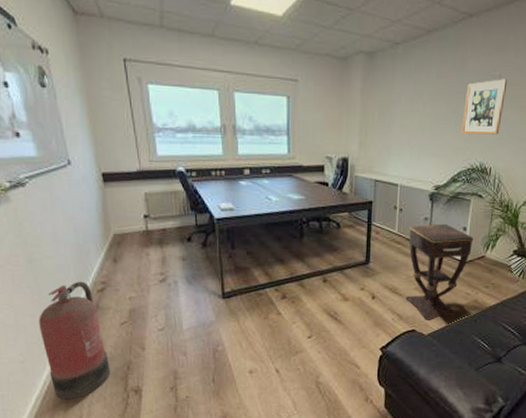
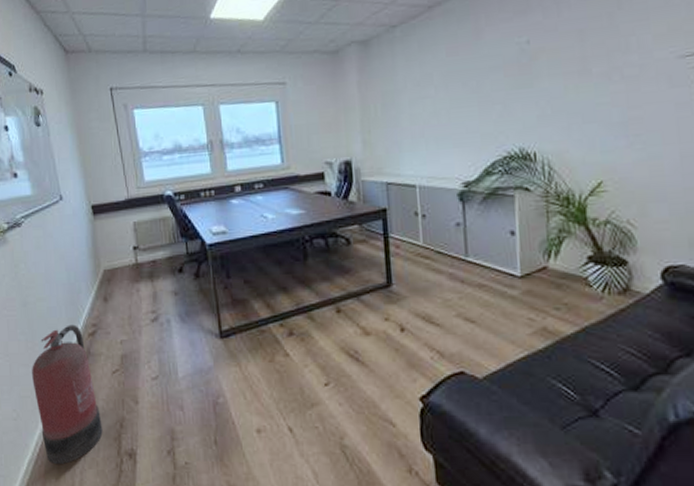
side table: present [405,223,474,320] -> none [438,228,527,358]
wall art: present [462,79,508,135] -> none [486,44,539,116]

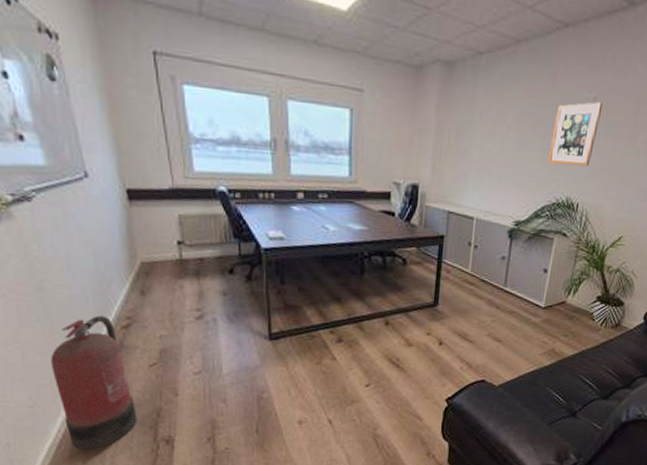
wall art: none [486,44,539,116] -> present [548,102,604,166]

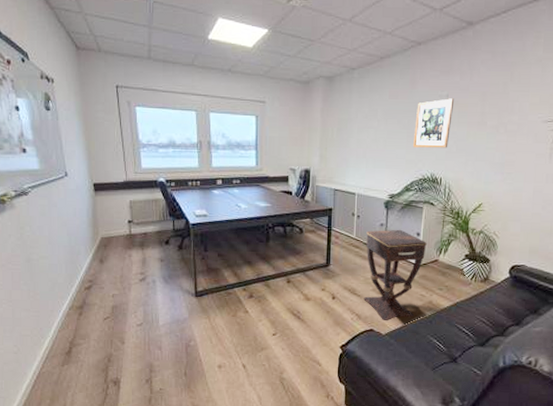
fire extinguisher: present [51,315,137,450] -> none [33,279,93,389]
side table: none [476,264,555,370] -> present [364,229,427,320]

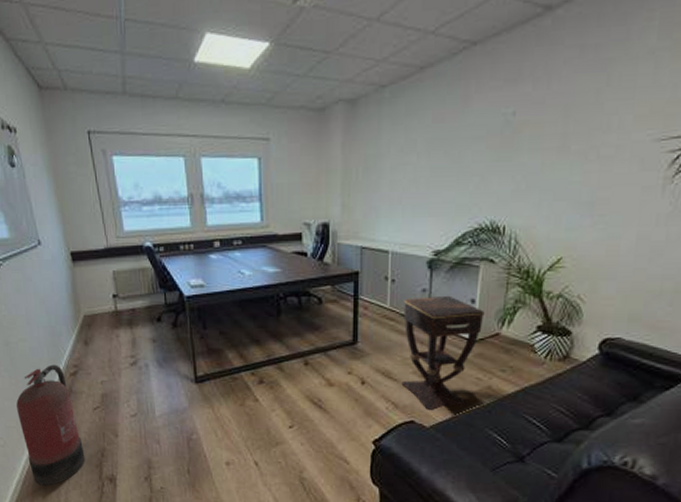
fire extinguisher: none [33,279,93,389] -> present [16,364,85,486]
wall art: present [413,98,455,148] -> none [466,116,525,187]

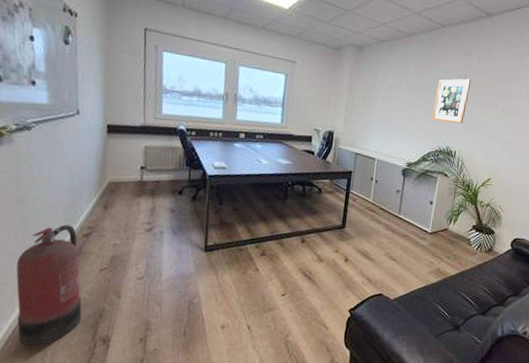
side table: present [401,295,485,410] -> none [375,196,439,286]
wall art: none [466,116,525,187] -> present [432,78,472,124]

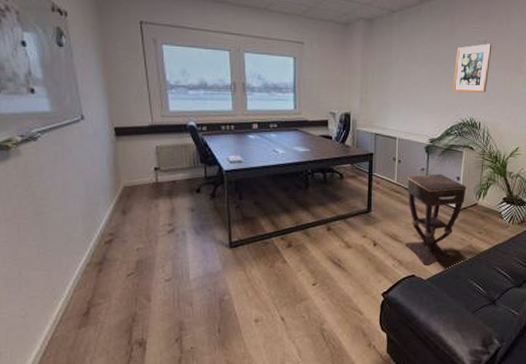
fire extinguisher: present [16,224,82,347] -> none [43,233,115,355]
side table: none [375,196,439,286] -> present [405,173,467,265]

